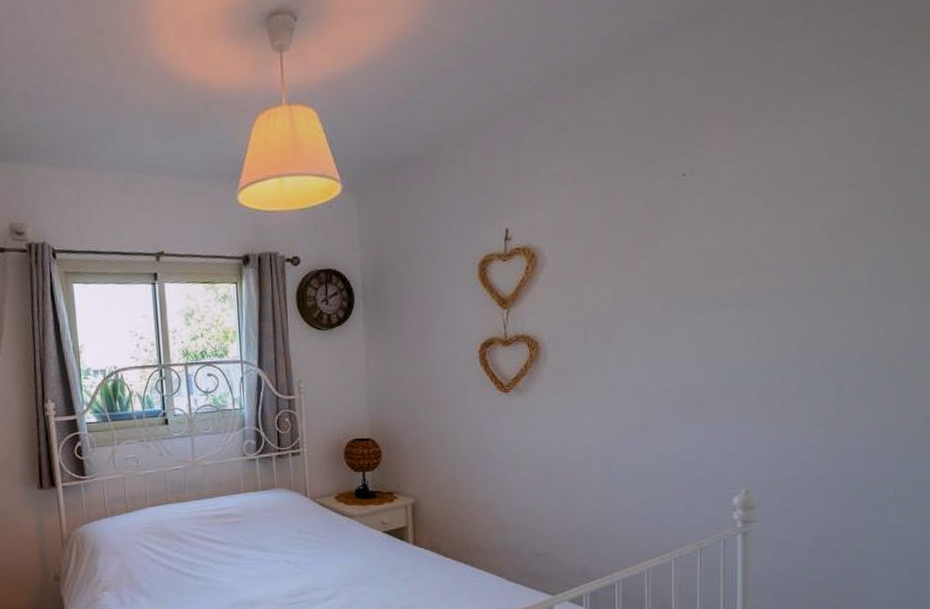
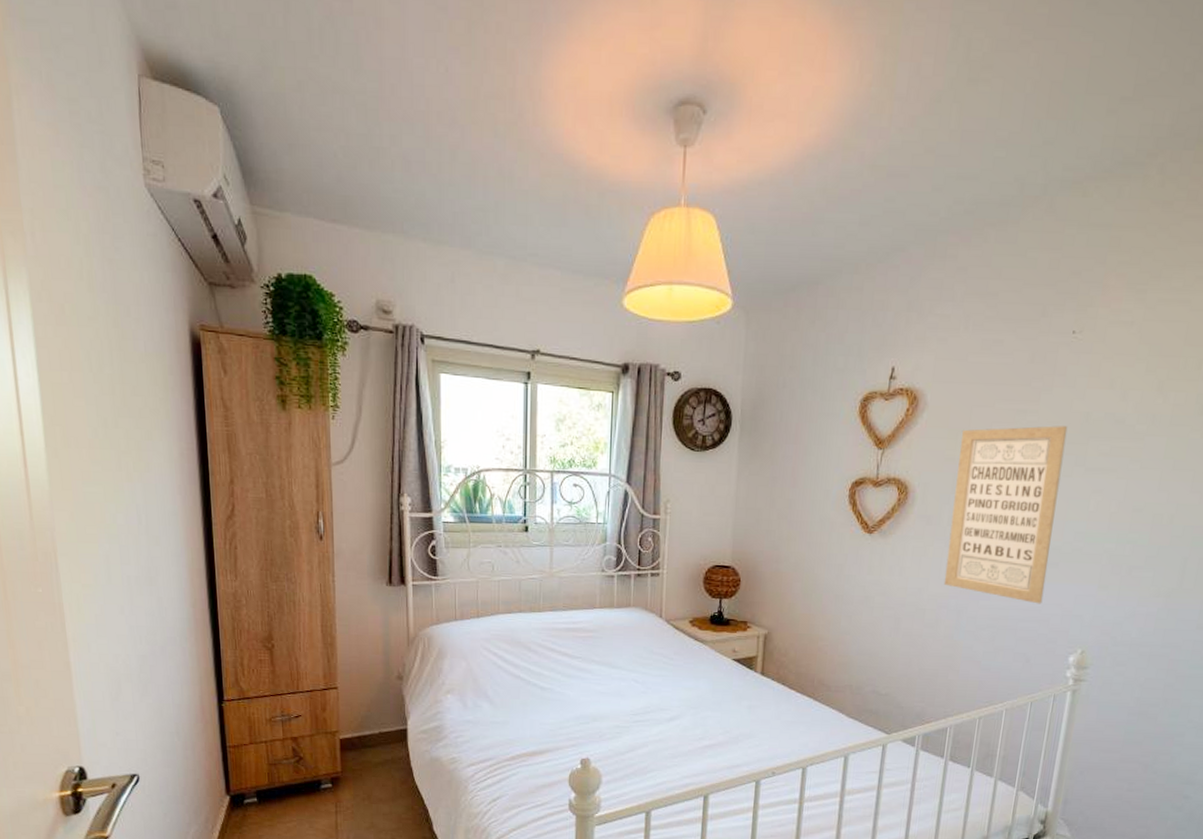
wall art: none [586,266,695,447] -> present [943,426,1068,604]

